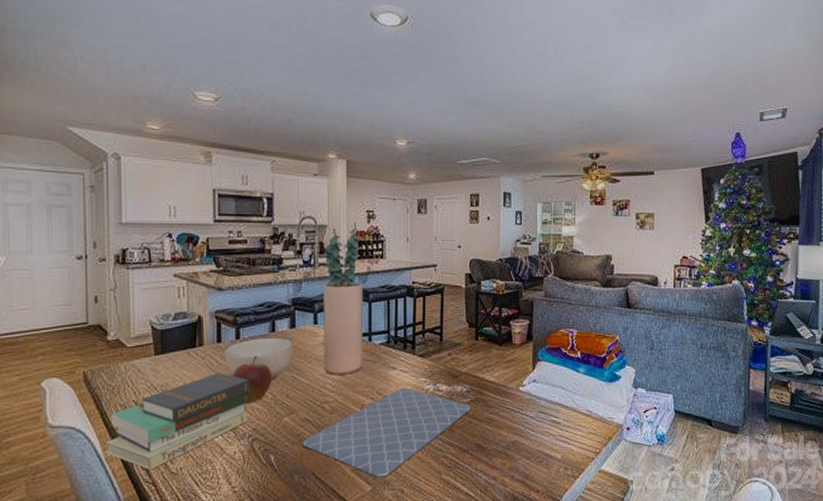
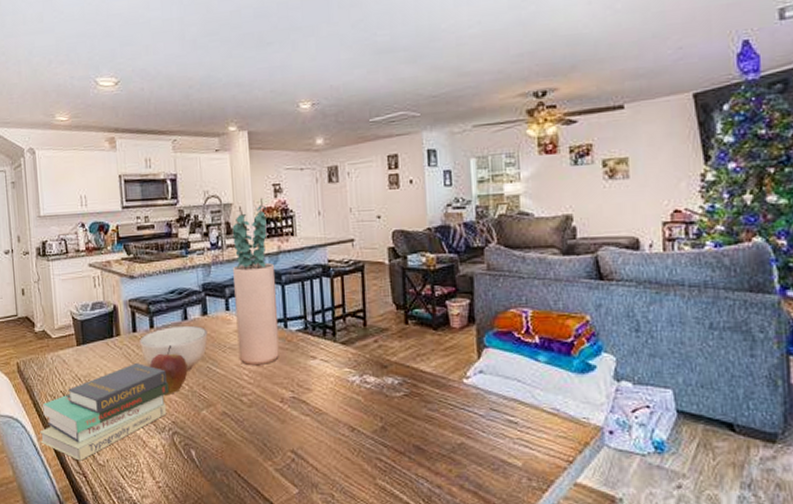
placemat: present [301,388,471,478] -> none [221,380,405,479]

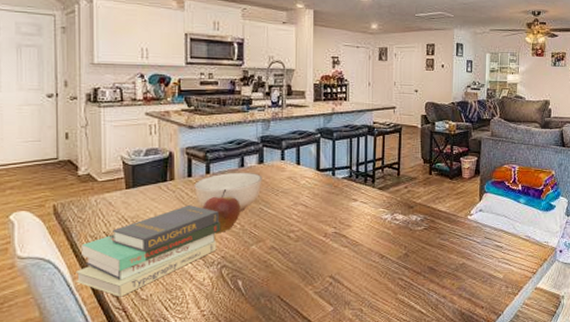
vase: present [232,198,279,365] -> none [290,67,328,206]

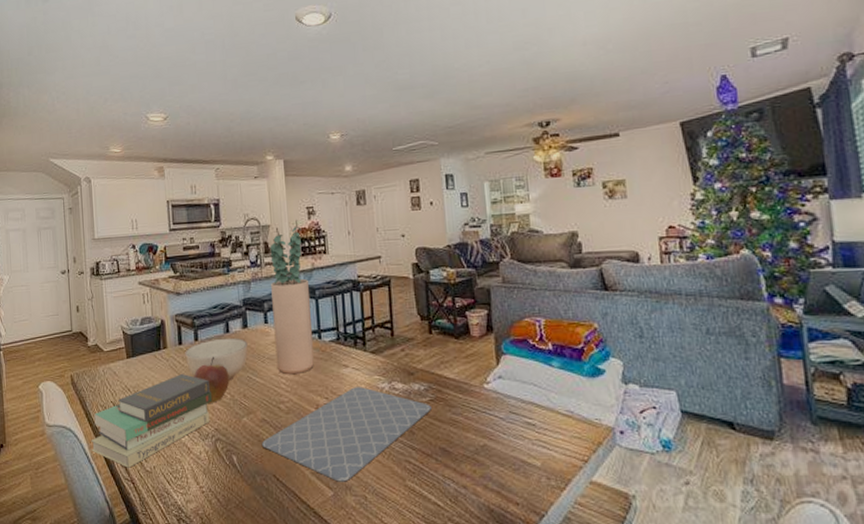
placemat: none [268,218,425,299] -> present [261,387,431,482]
vase: none [290,67,328,206] -> present [270,220,314,374]

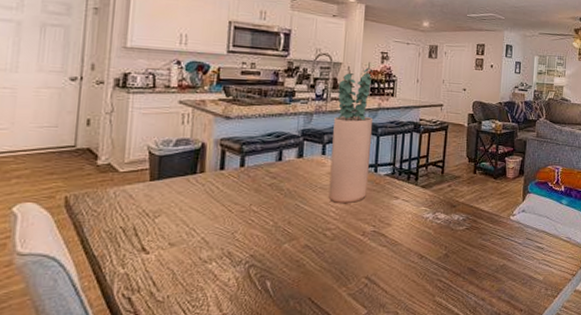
books: present [91,374,212,468] -> none [82,200,252,299]
bowl: present [185,337,248,381] -> none [226,166,301,208]
fruit: present [194,356,230,404] -> none [233,183,275,231]
placemat: present [261,387,431,482] -> none [300,216,466,301]

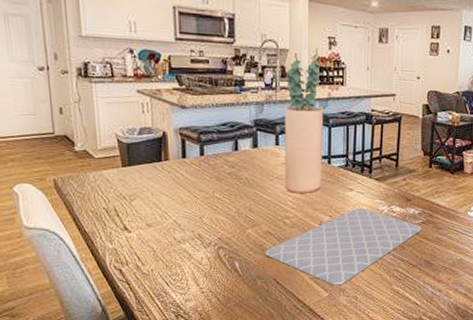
placemat: none [300,216,466,301] -> present [264,208,422,286]

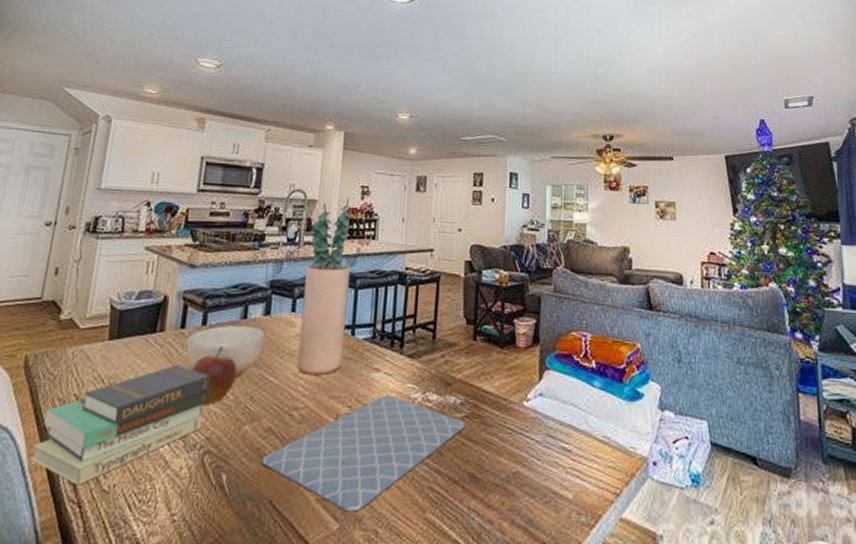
books: none [79,186,216,270] -> present [30,365,211,486]
bowl: none [189,155,257,196] -> present [185,324,267,378]
fruit: none [198,171,236,216] -> present [192,345,238,406]

